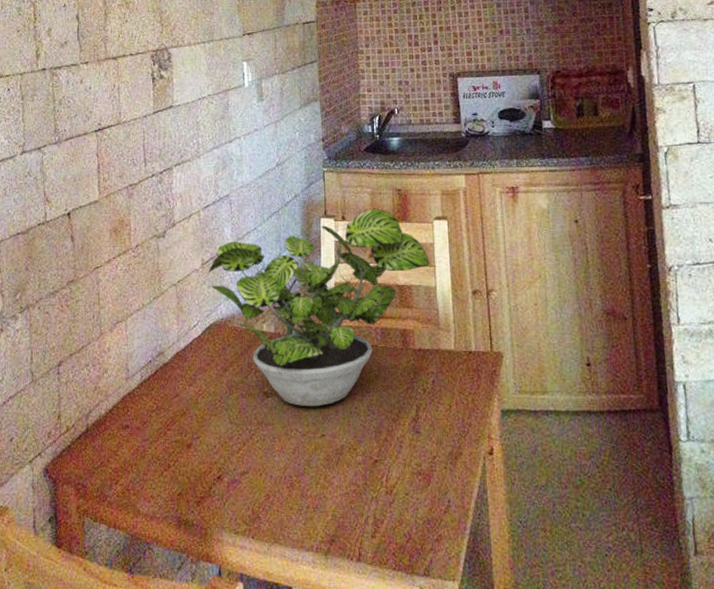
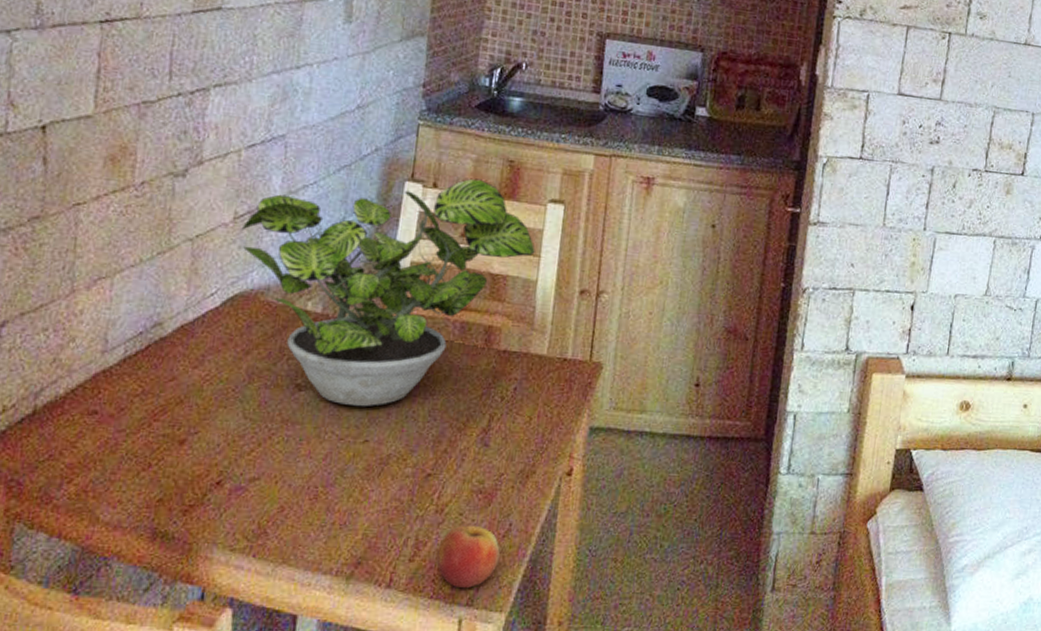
apple: none [393,501,445,561] -> present [436,522,500,589]

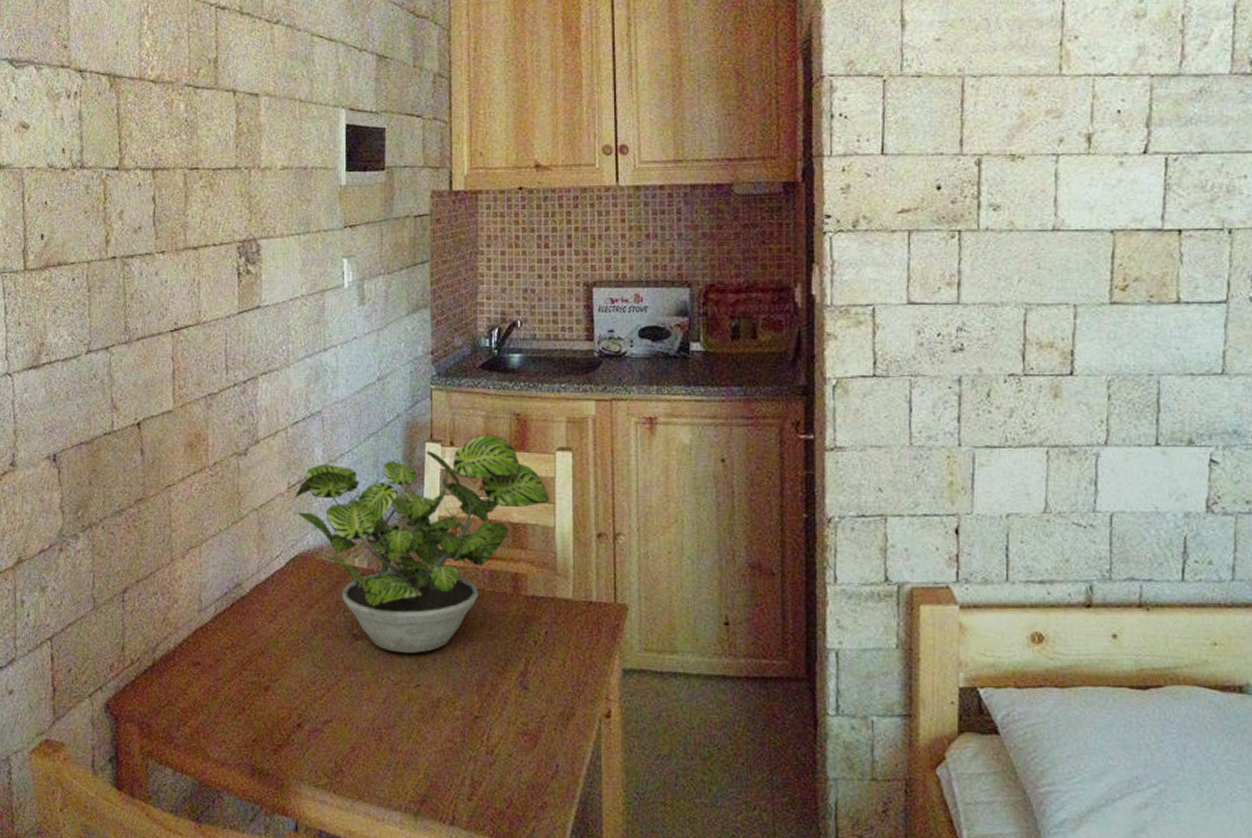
apple: present [436,522,500,589] -> none [493,763,550,829]

